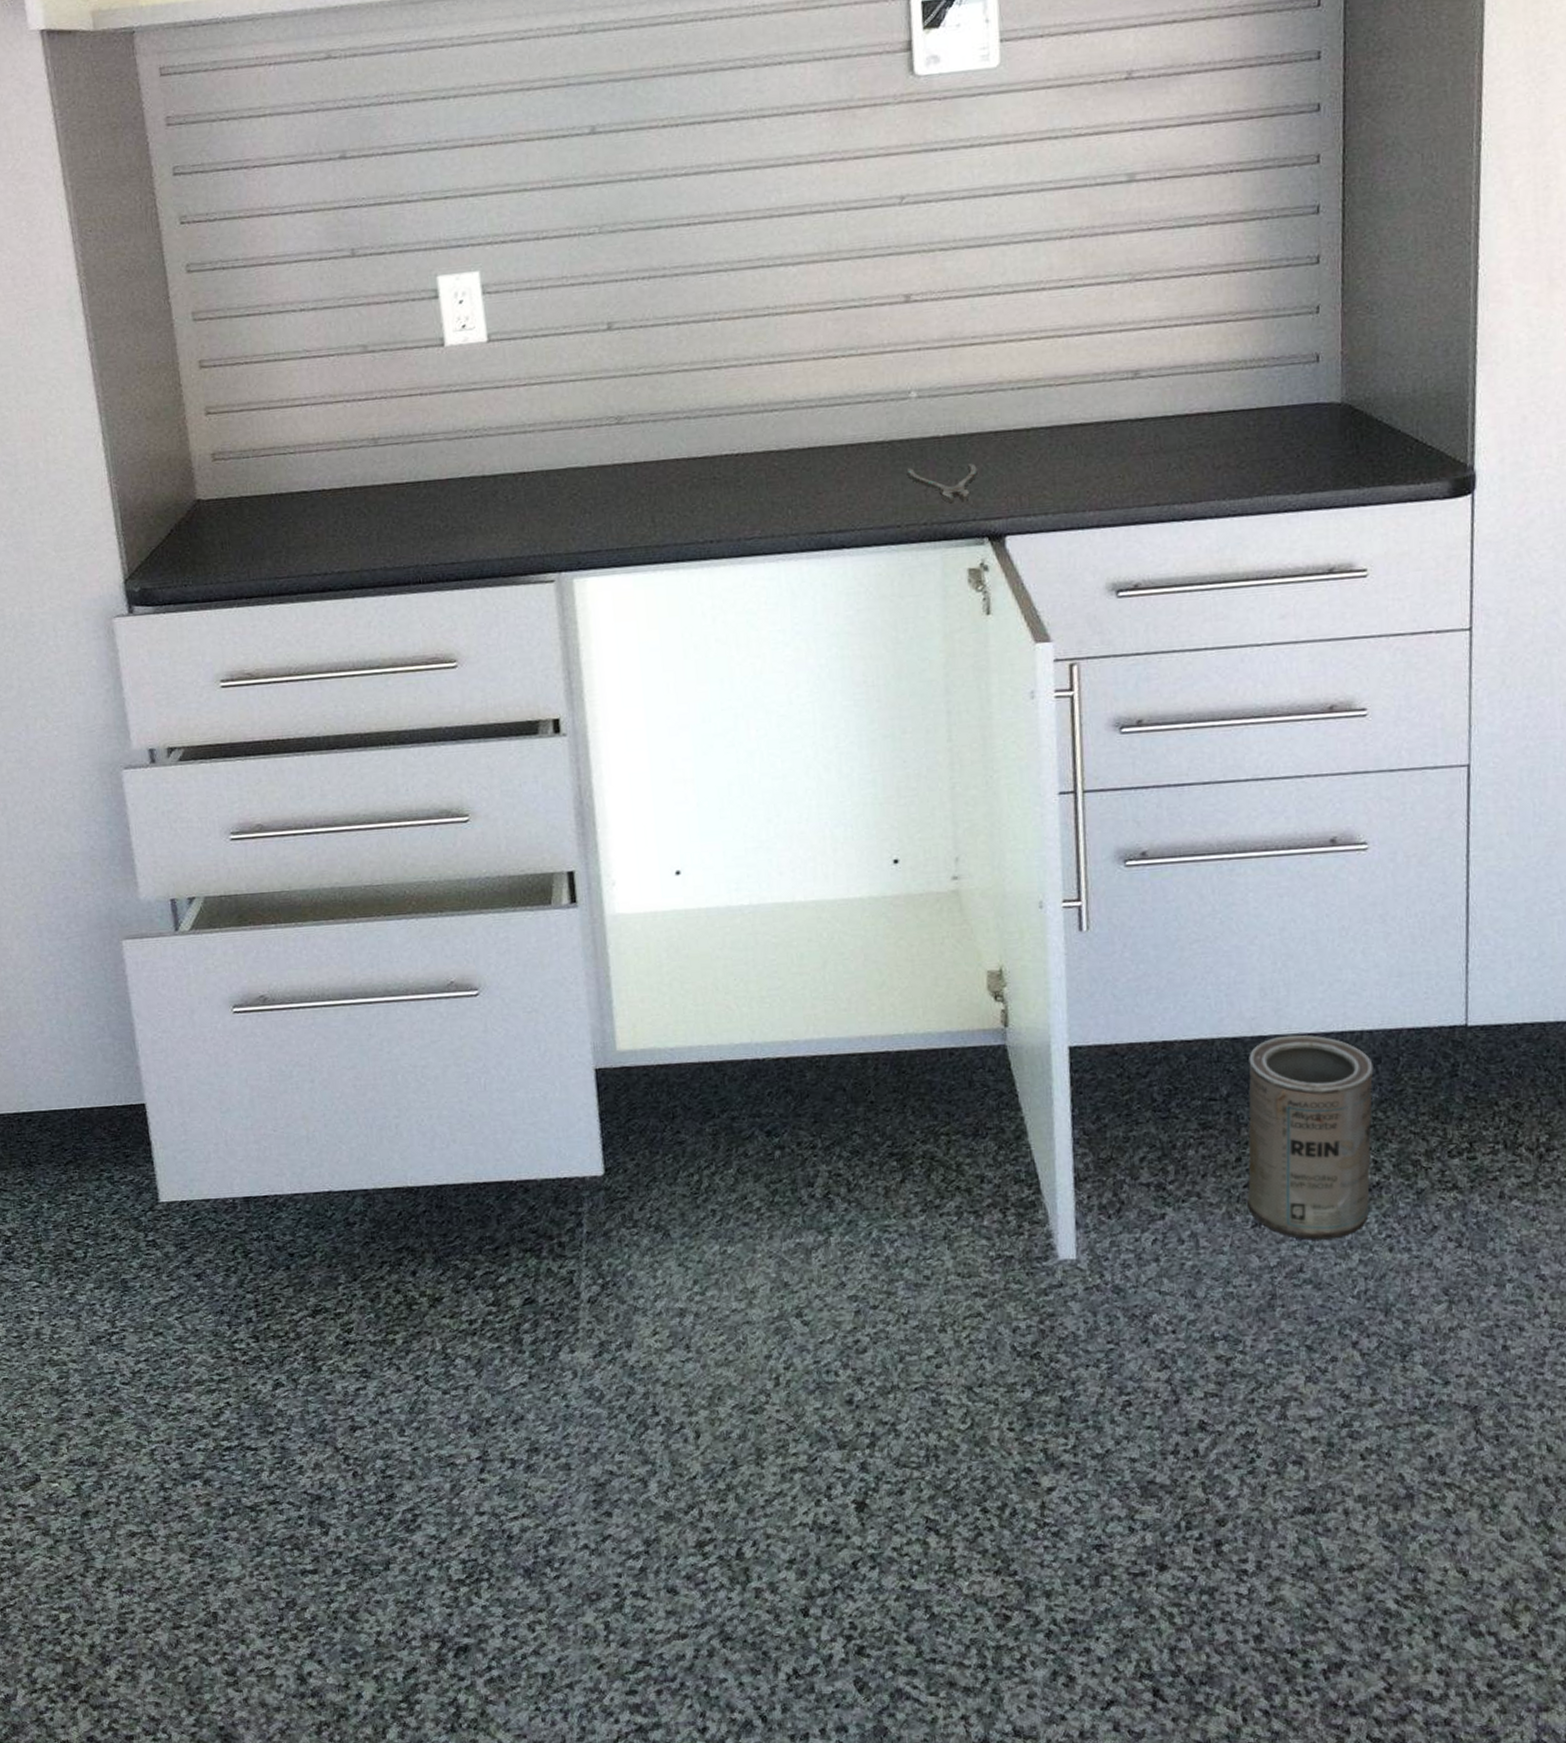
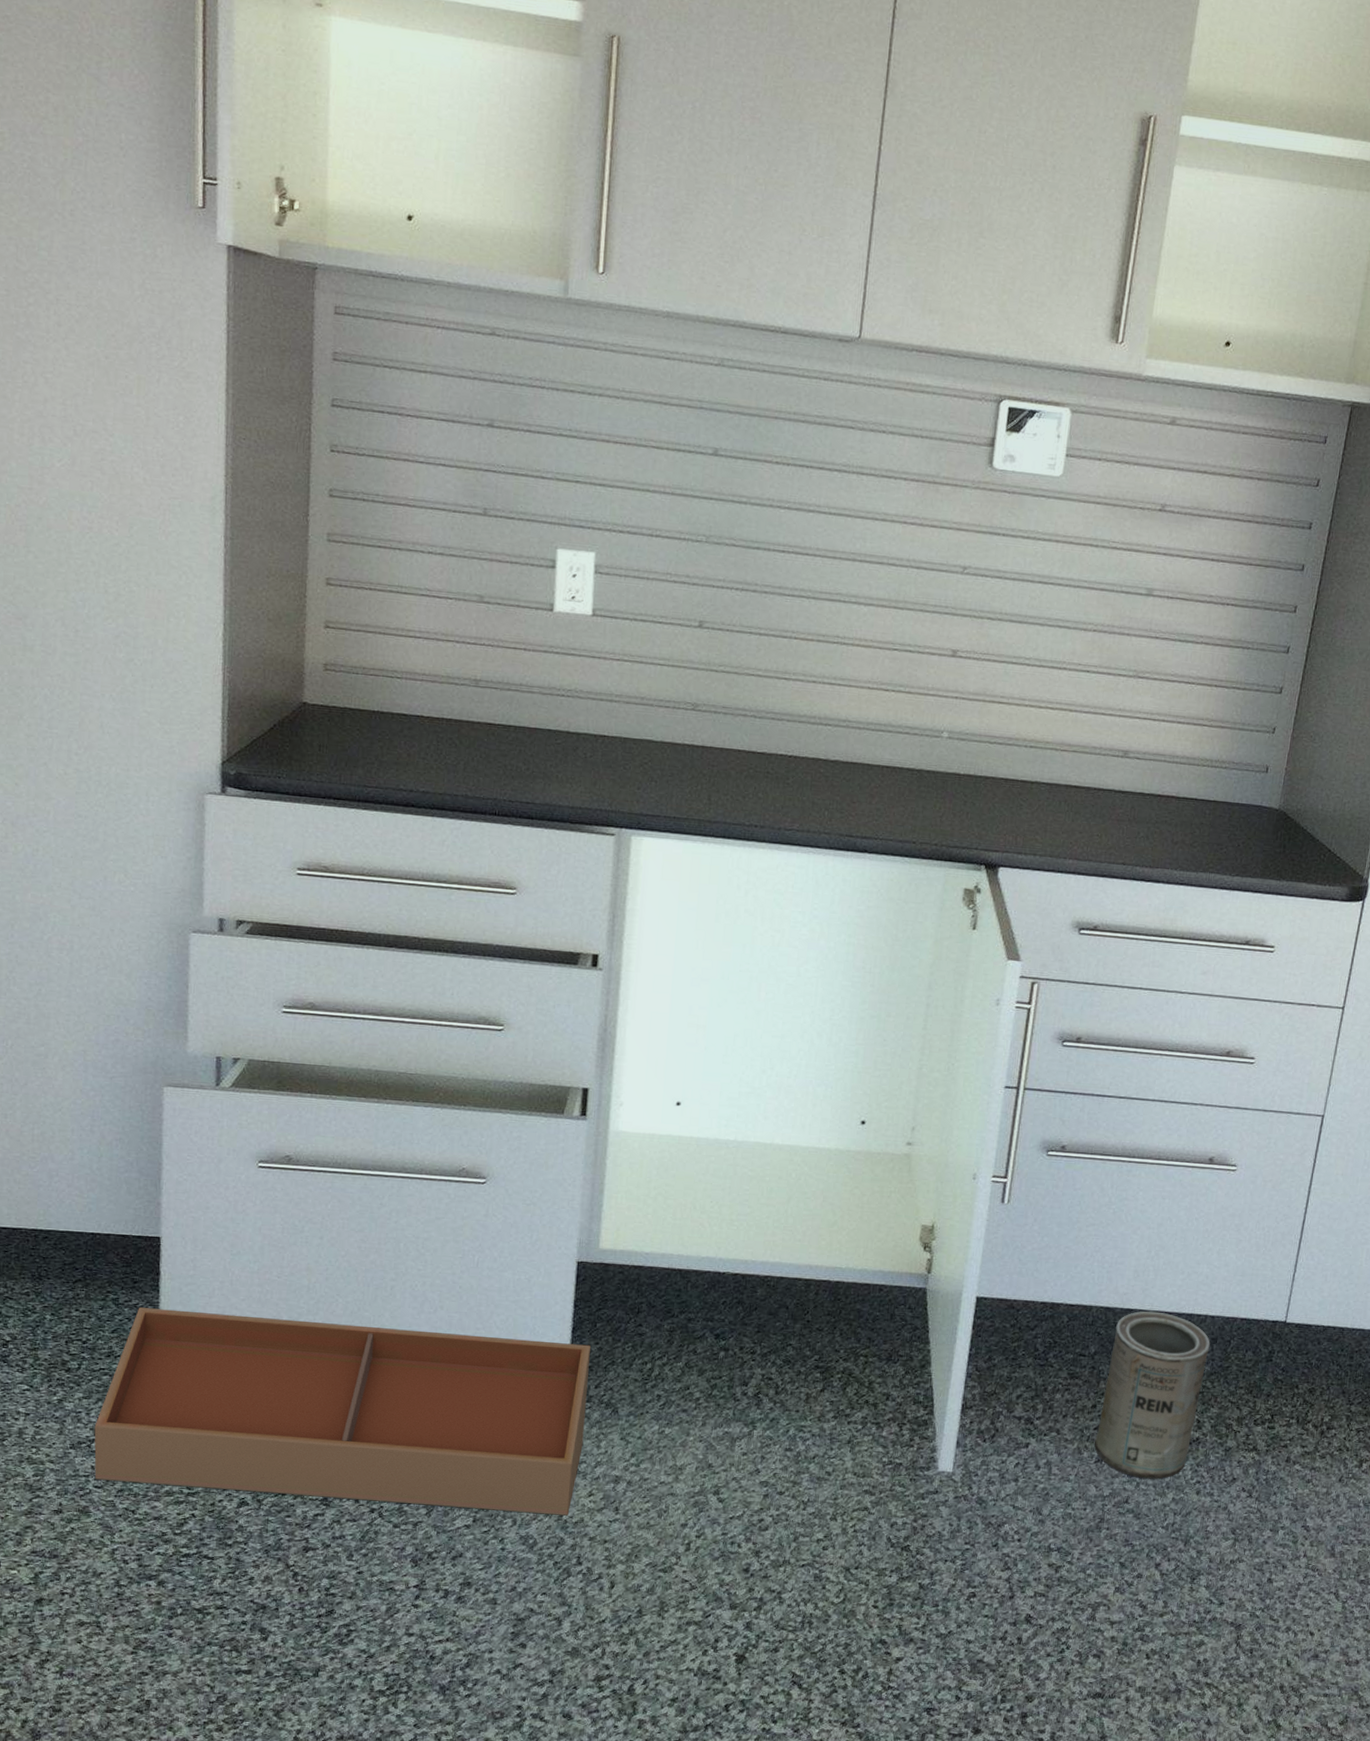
storage bin: none [111,1162,637,1376] -> present [94,1307,592,1516]
pliers: present [906,463,978,504] -> none [928,794,986,833]

